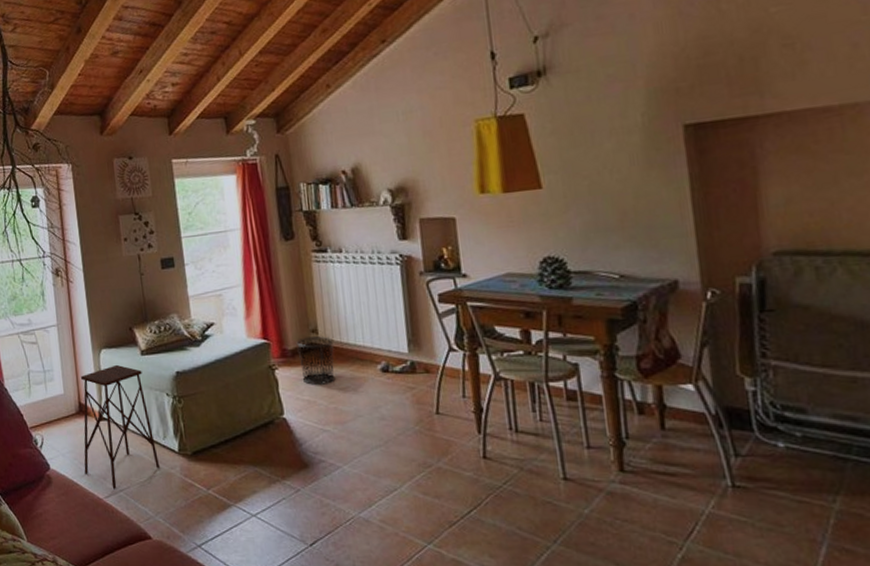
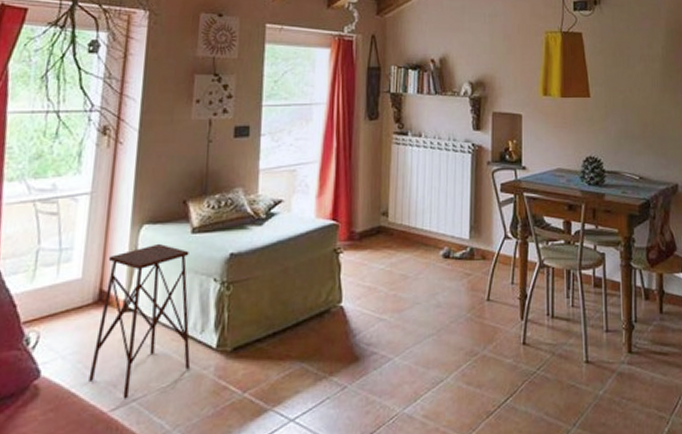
waste bin: present [296,336,336,386] -> none [365,219,403,272]

